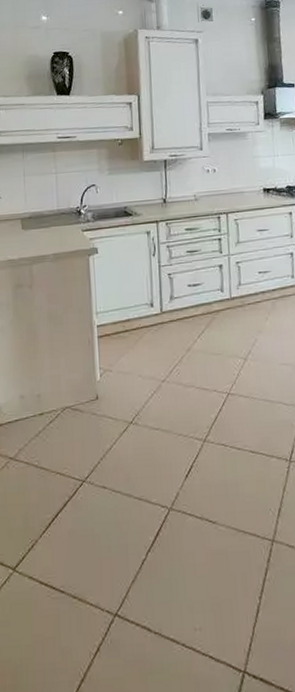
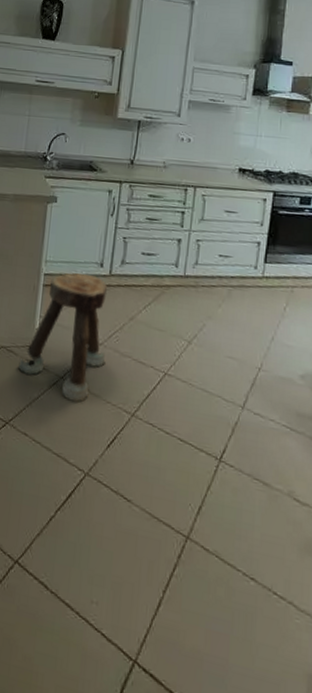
stool: none [86,316,171,443] -> present [18,273,108,402]

